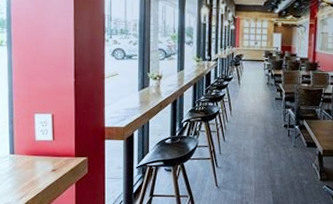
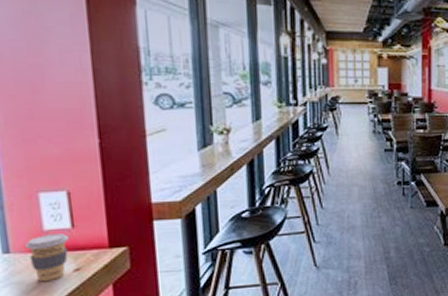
coffee cup: none [24,143,51,177] -> present [26,233,70,282]

